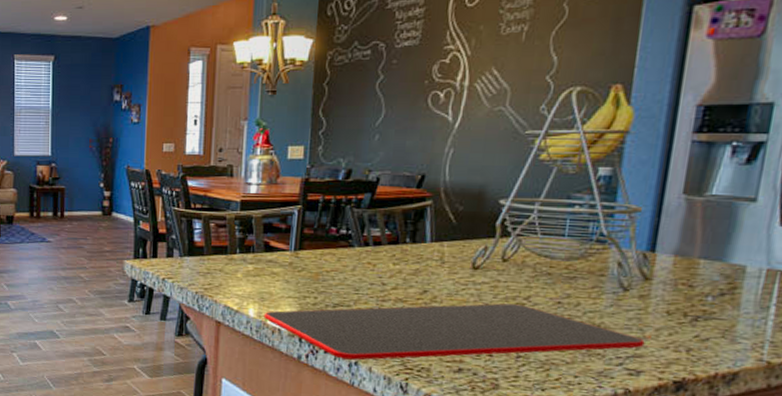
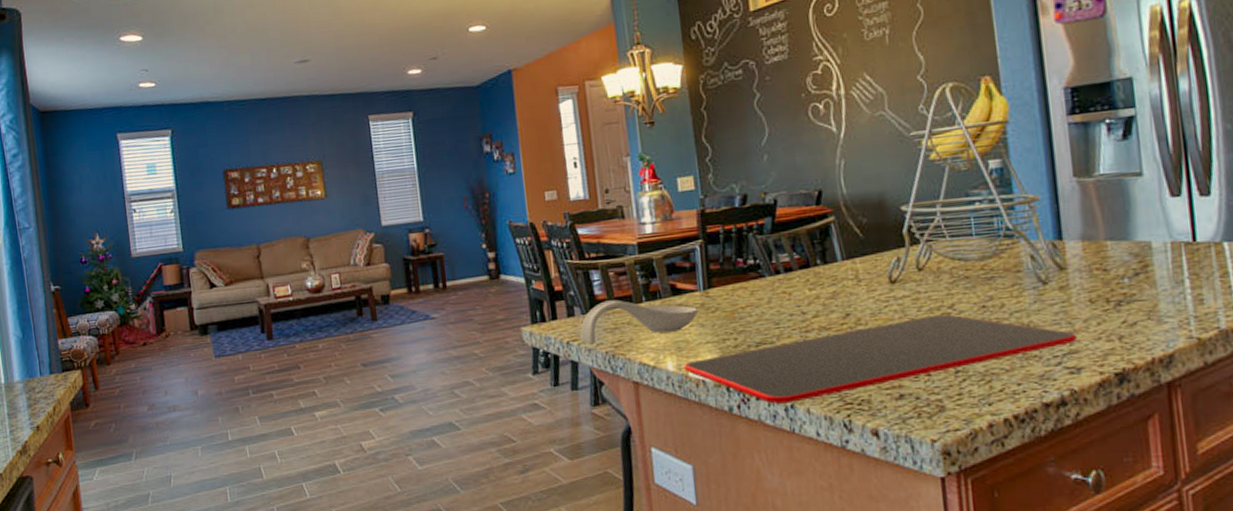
spoon rest: none [175,248,286,284] -> present [580,300,699,345]

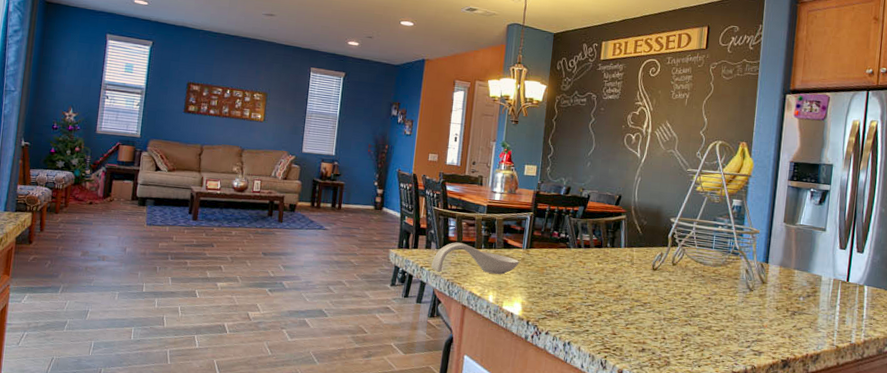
cutting board: present [683,314,1077,404] -> none [500,297,764,341]

